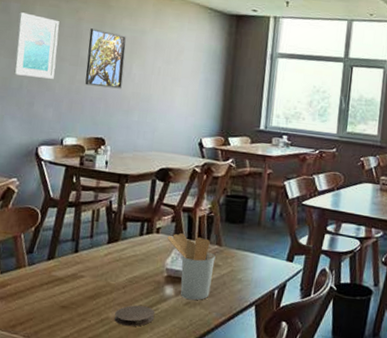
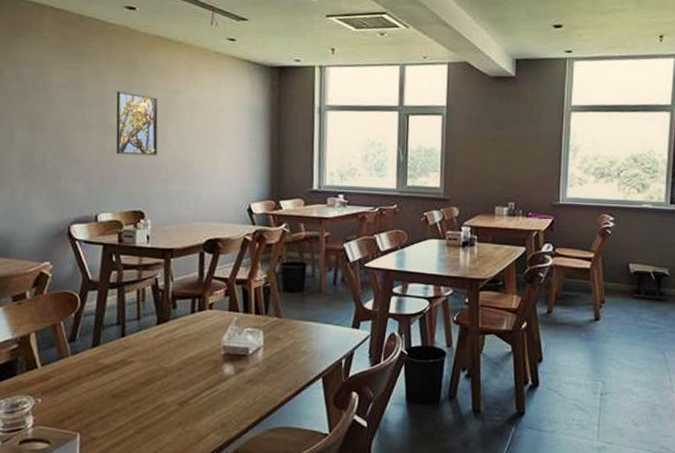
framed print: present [13,12,60,79] -> none [34,78,82,150]
coaster: present [114,305,155,327] -> none [171,388,215,411]
utensil holder: present [167,233,216,301] -> none [222,307,276,378]

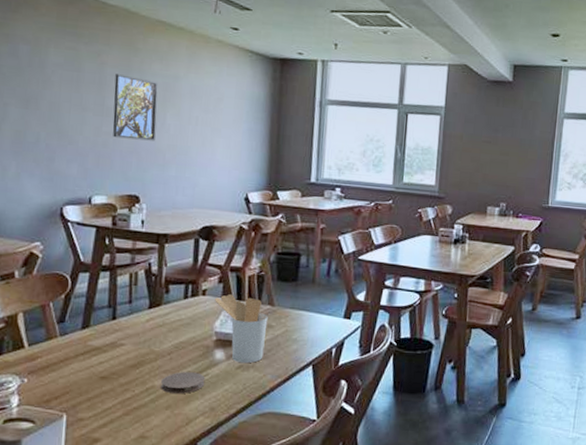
coaster: none [171,388,215,411] -> present [161,372,205,394]
utensil holder: none [222,307,276,378] -> present [215,294,268,364]

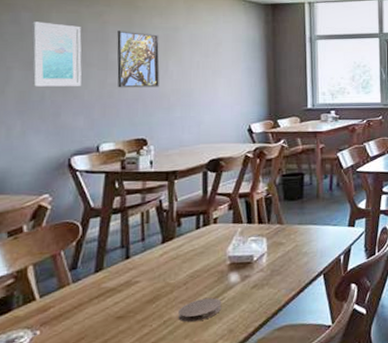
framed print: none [27,56,79,131] -> present [31,21,82,87]
utensil holder: present [215,294,268,364] -> none [226,219,278,283]

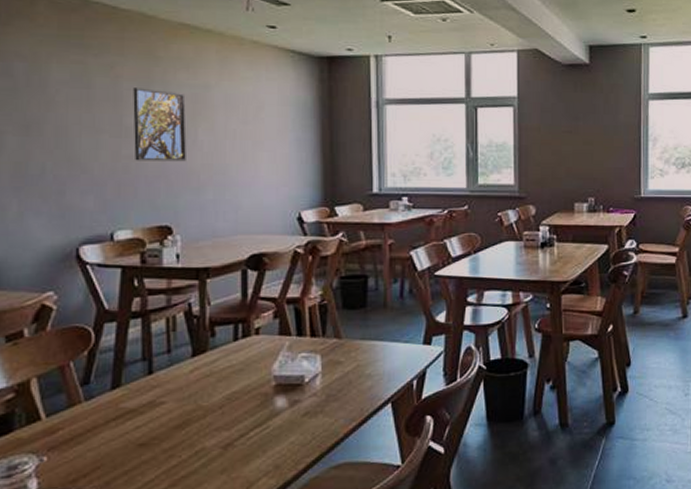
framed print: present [31,21,82,87] -> none [27,74,90,158]
coaster: present [178,298,222,323] -> none [213,426,266,455]

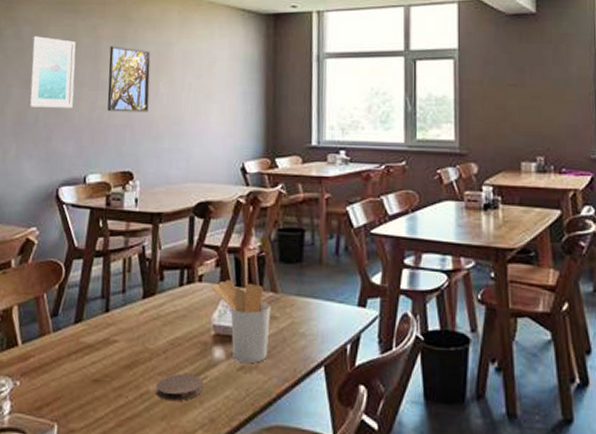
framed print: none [27,74,90,158] -> present [27,36,76,108]
coaster: none [213,426,266,455] -> present [156,374,204,402]
utensil holder: none [271,330,335,409] -> present [212,280,271,364]

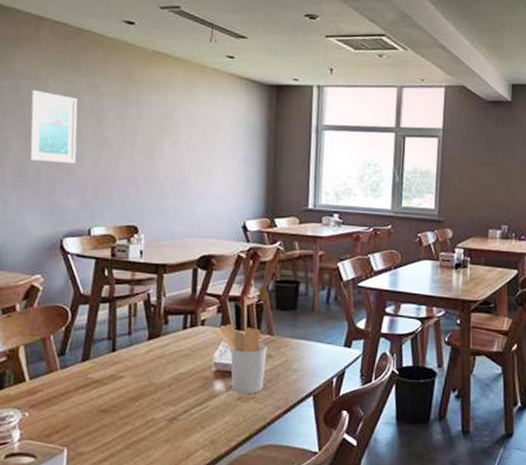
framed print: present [107,46,151,113] -> none [111,105,155,171]
coaster: present [156,374,204,402] -> none [161,404,205,427]

